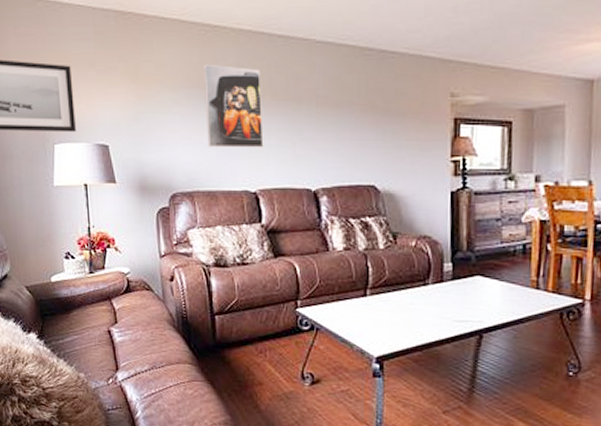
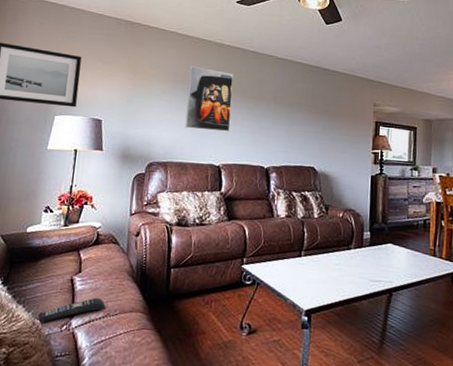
remote control: none [82,349,150,376] -> present [38,297,106,322]

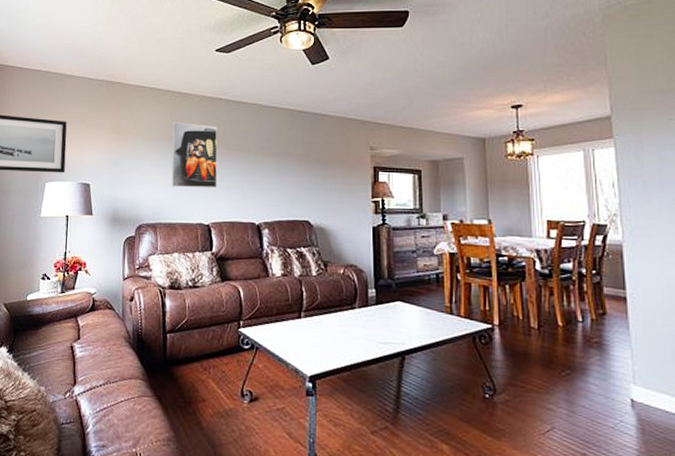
remote control: present [38,297,106,322] -> none [43,364,106,390]

